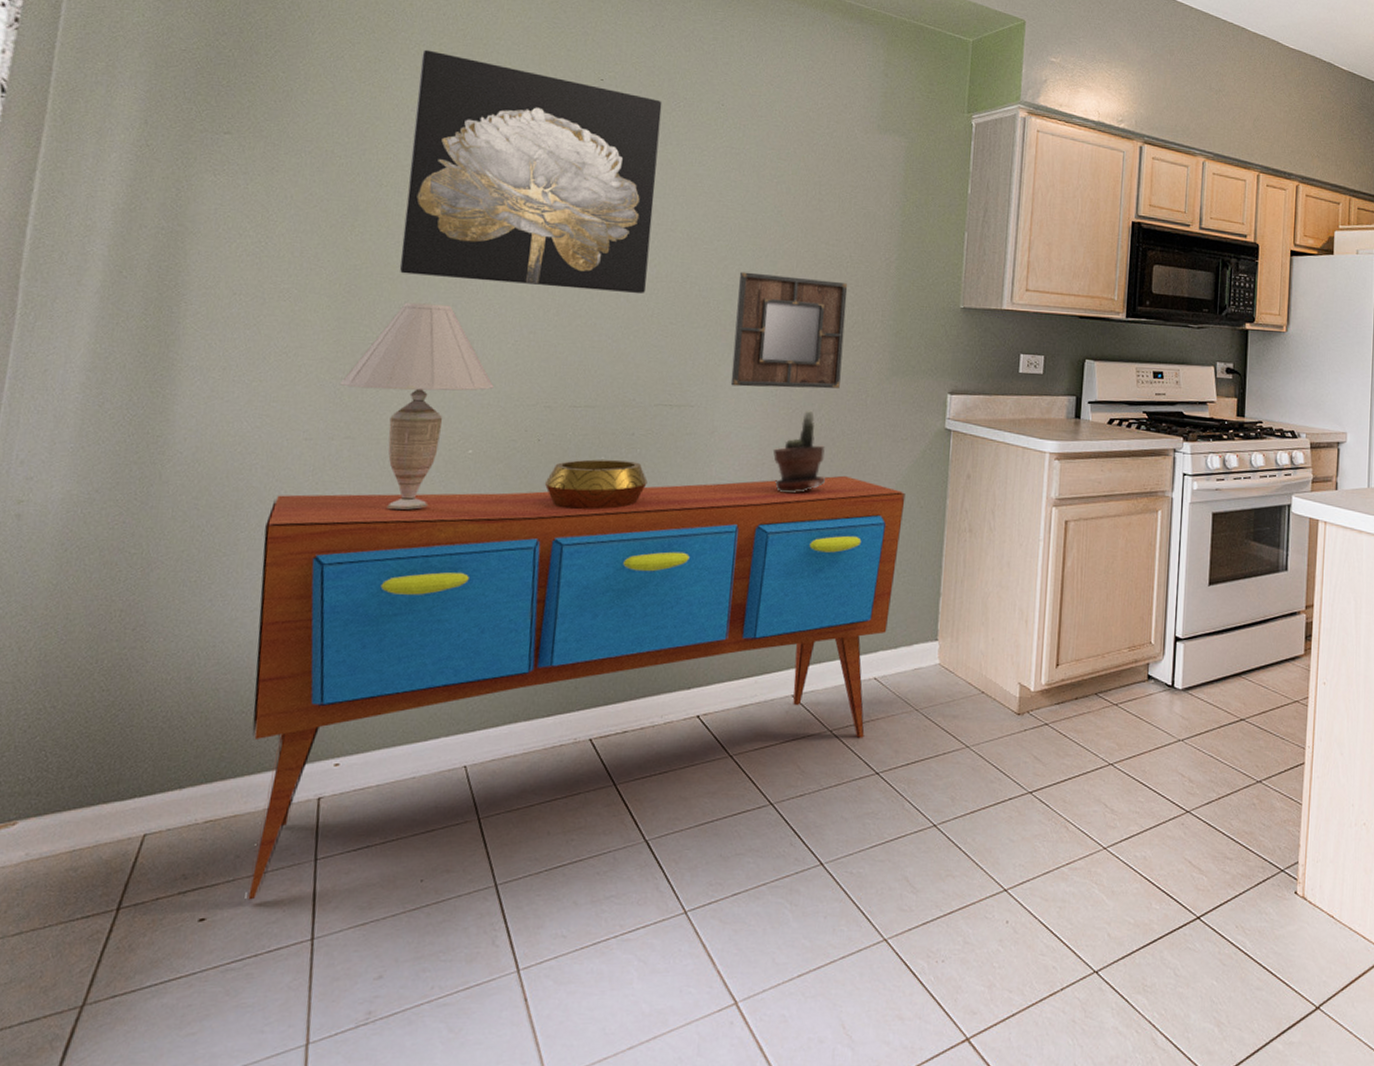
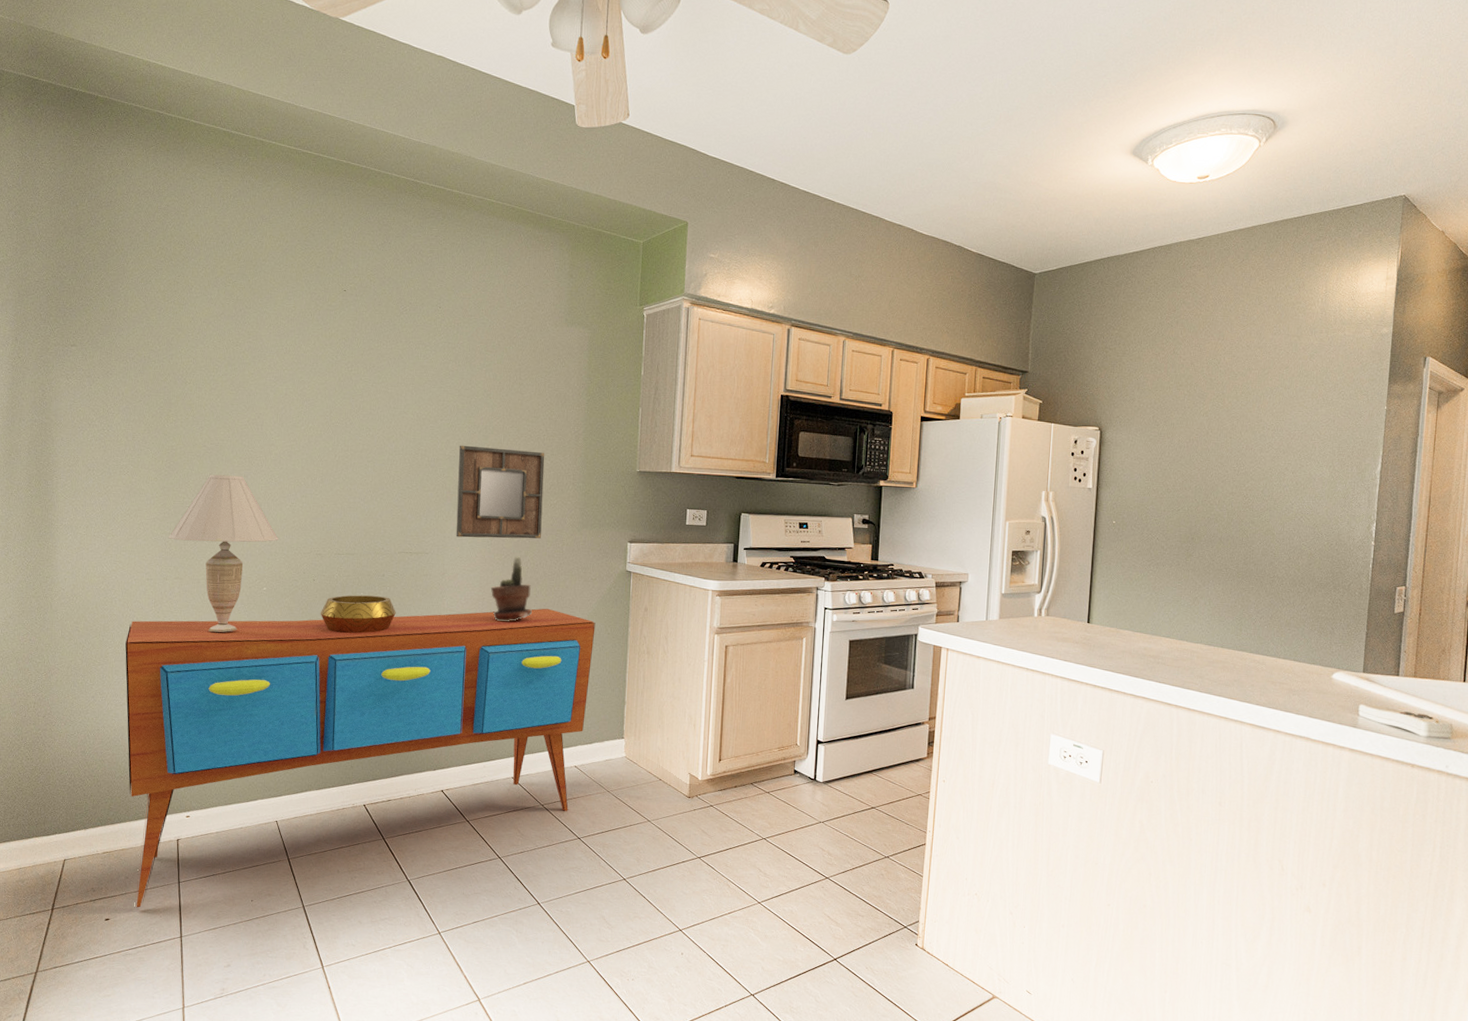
wall art: present [399,49,662,294] -> none [204,272,393,465]

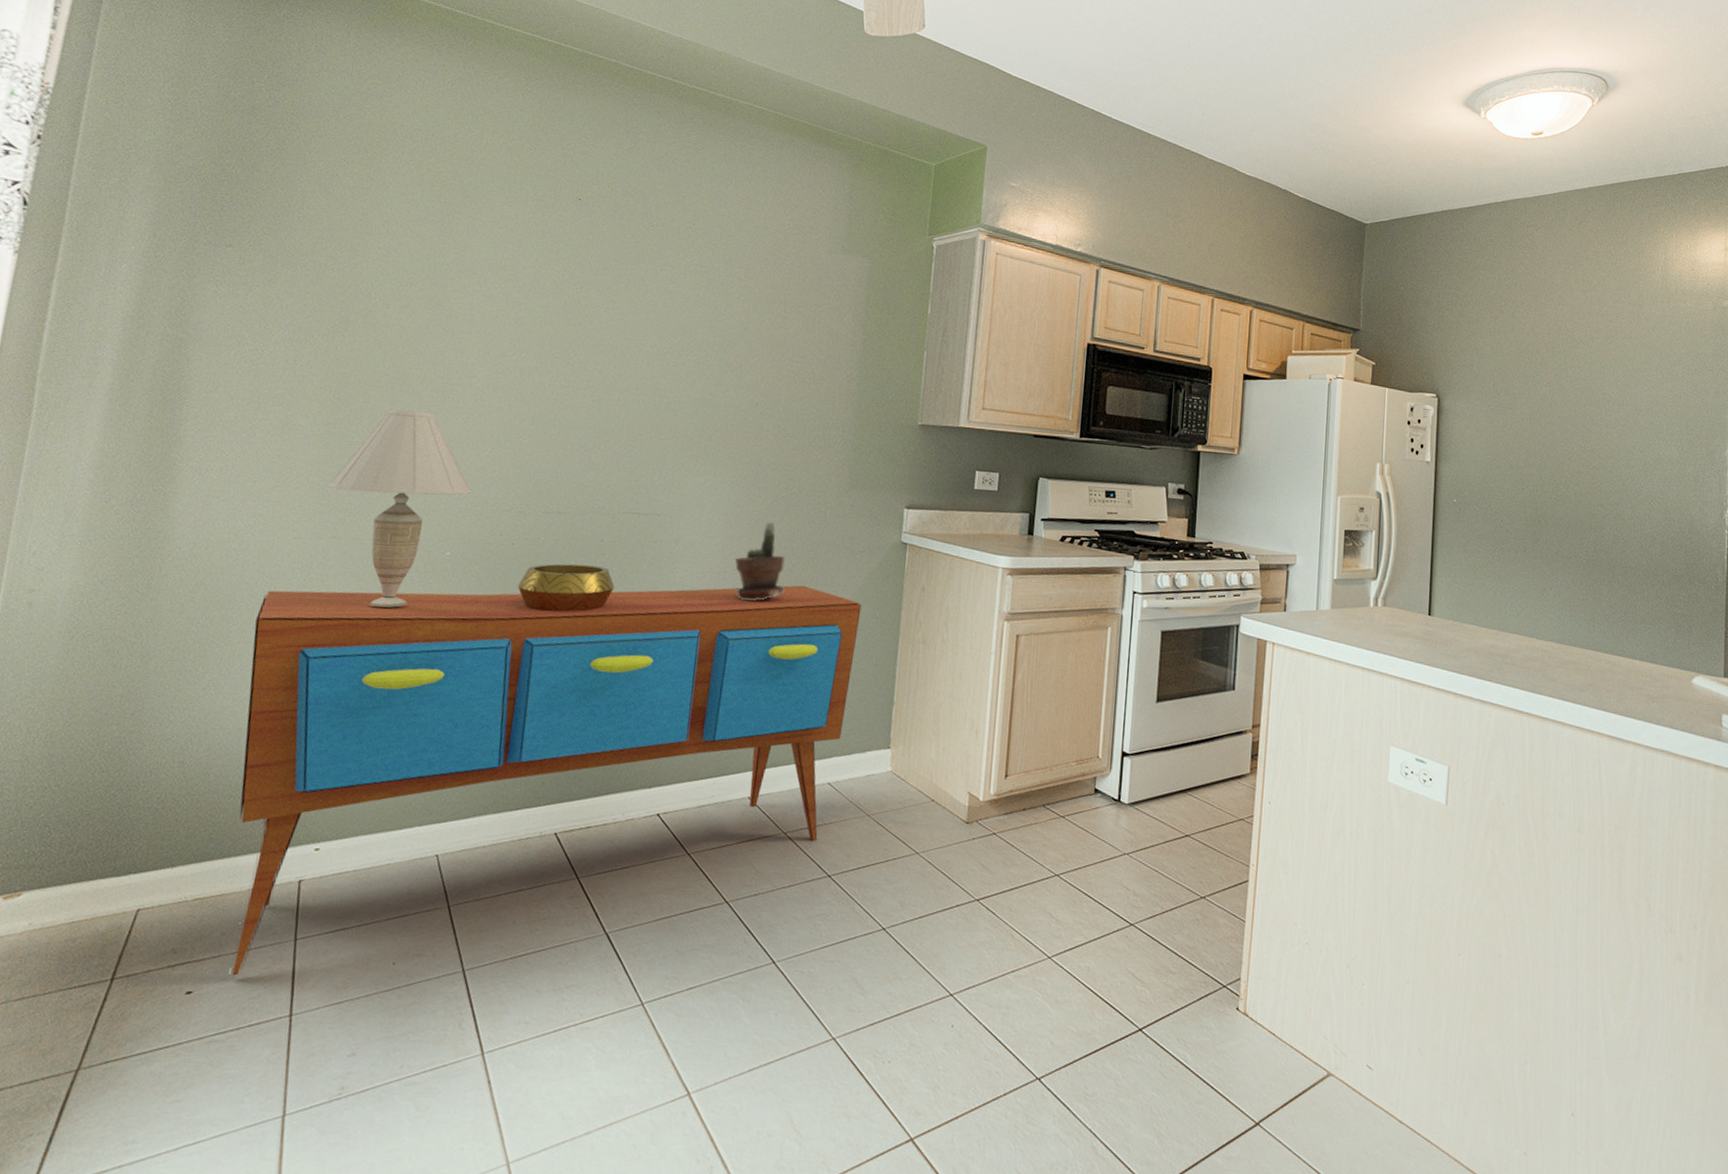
home mirror: present [455,445,545,539] -> none [695,386,810,501]

